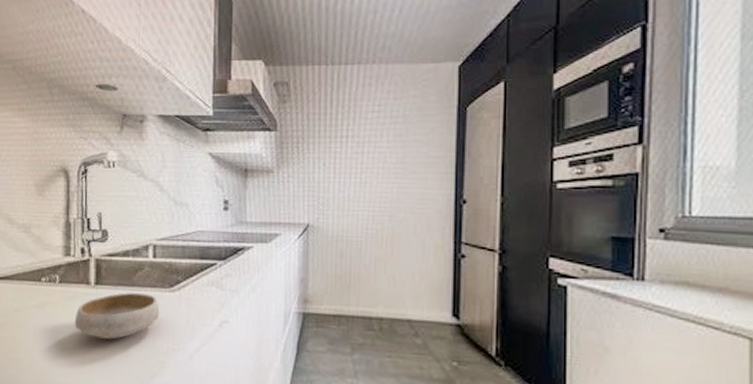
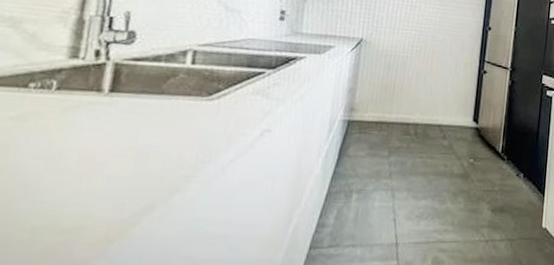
bowl: present [74,293,160,340] -> none [71,101,192,155]

